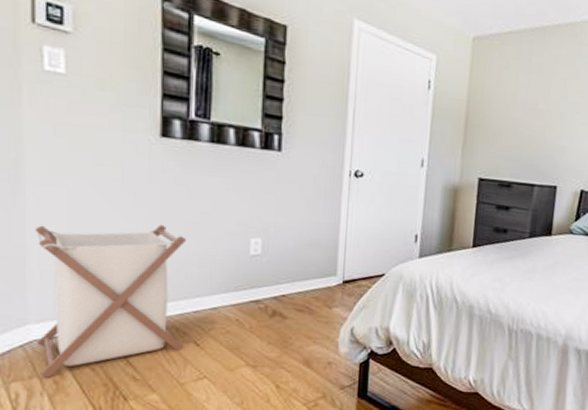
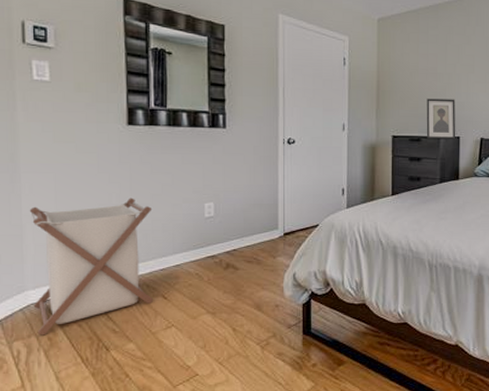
picture frame: none [518,138,556,189] -> present [426,98,456,140]

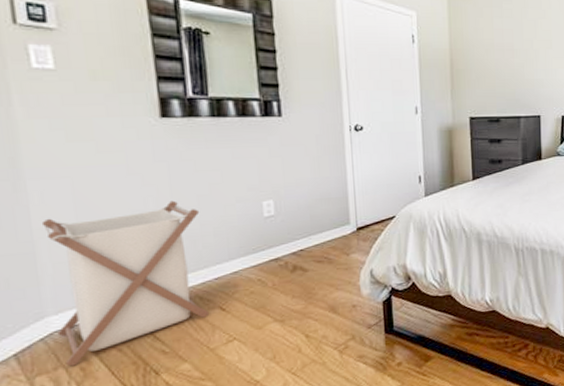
picture frame: present [426,98,456,140] -> none [504,76,537,120]

